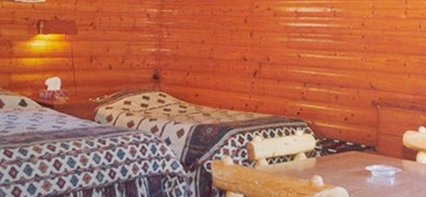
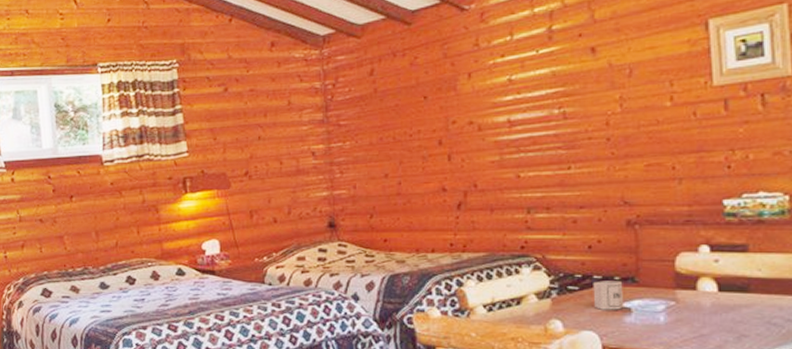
cup: none [346,147,367,172] -> present [593,281,624,310]

